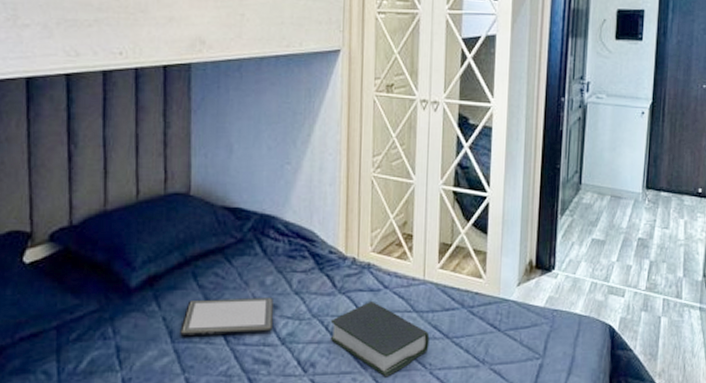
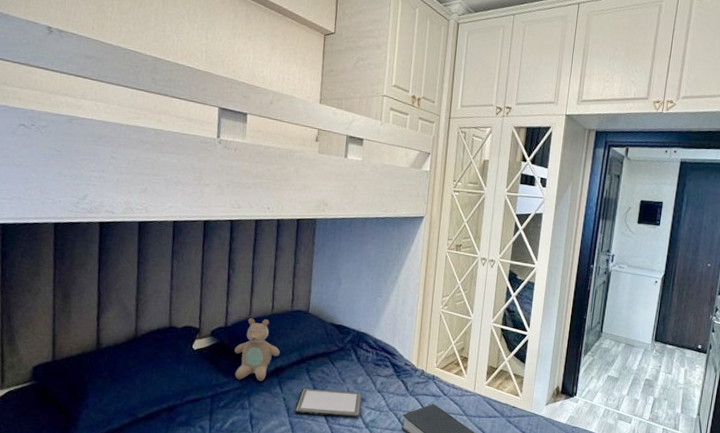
teddy bear: none [86,210,153,299] -> present [234,318,280,381]

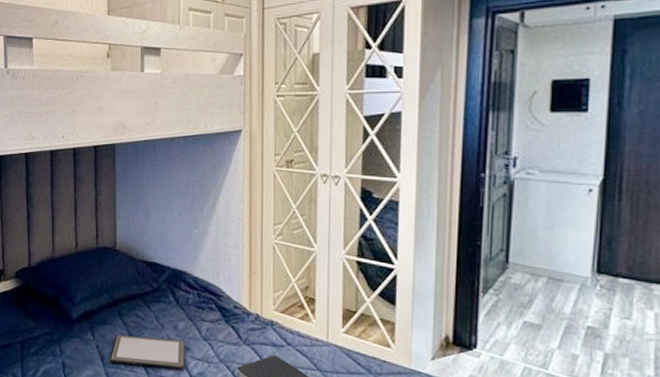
teddy bear: present [234,318,280,381] -> none [40,257,88,326]

